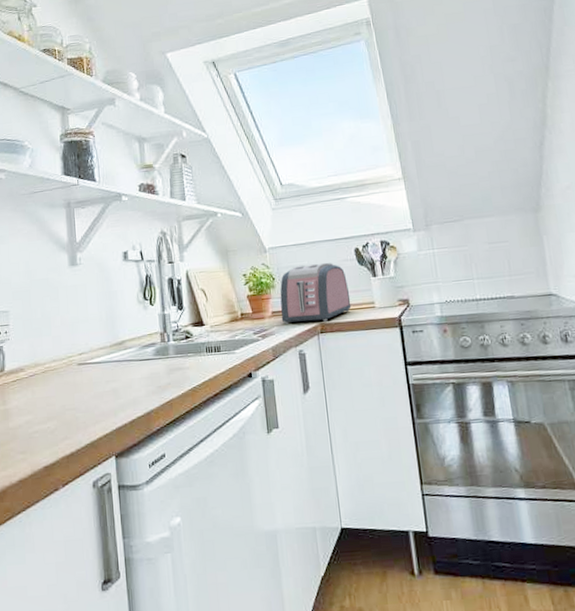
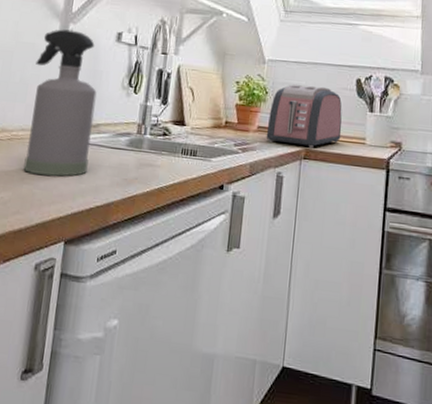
spray bottle: none [53,258,122,400] -> present [23,29,97,177]

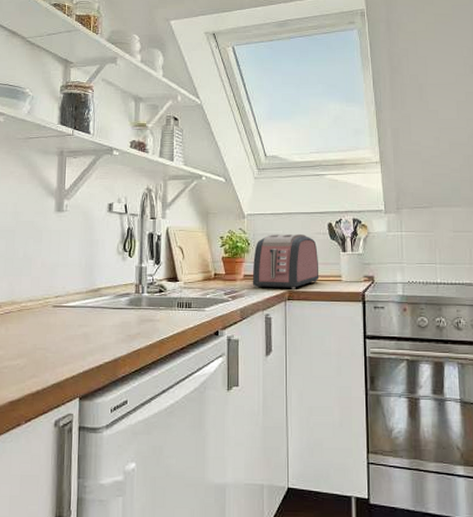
spray bottle: present [23,29,97,177] -> none [35,206,95,340]

